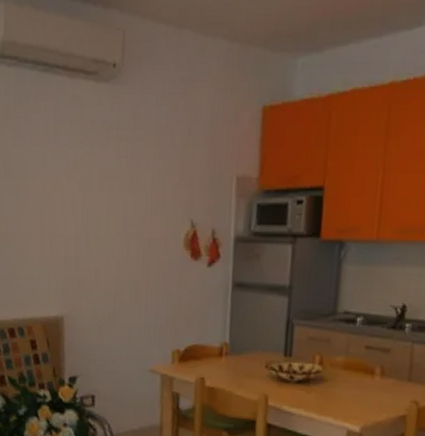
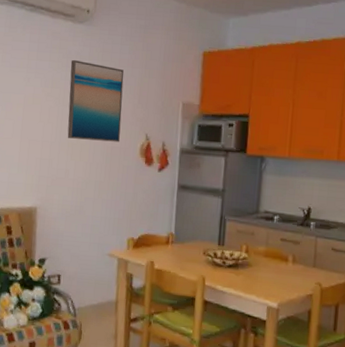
wall art: none [95,130,162,232] -> present [67,59,124,142]

